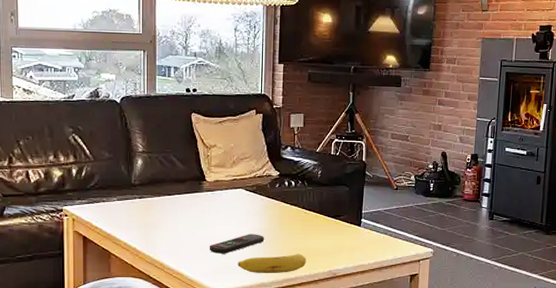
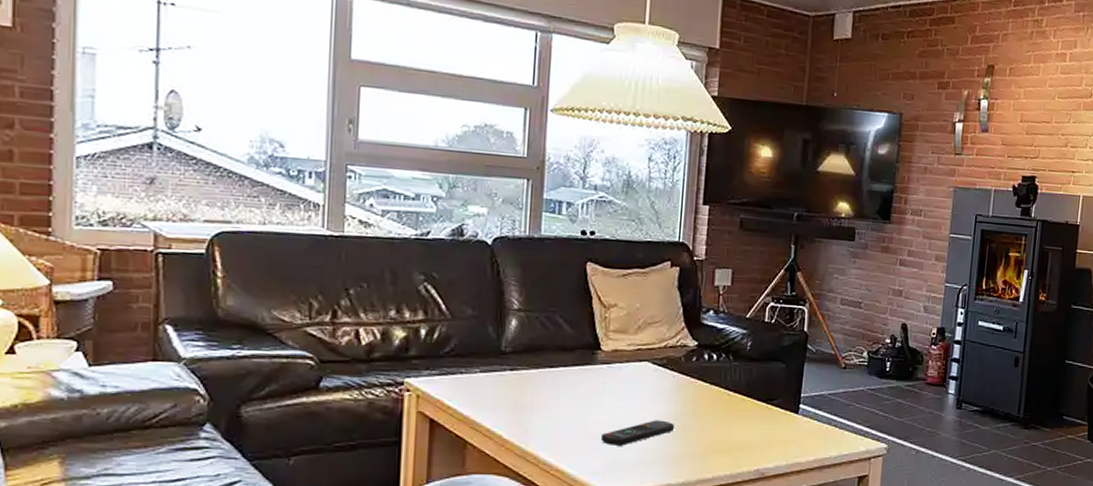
fruit: present [238,253,307,274] -> none [637,446,728,473]

